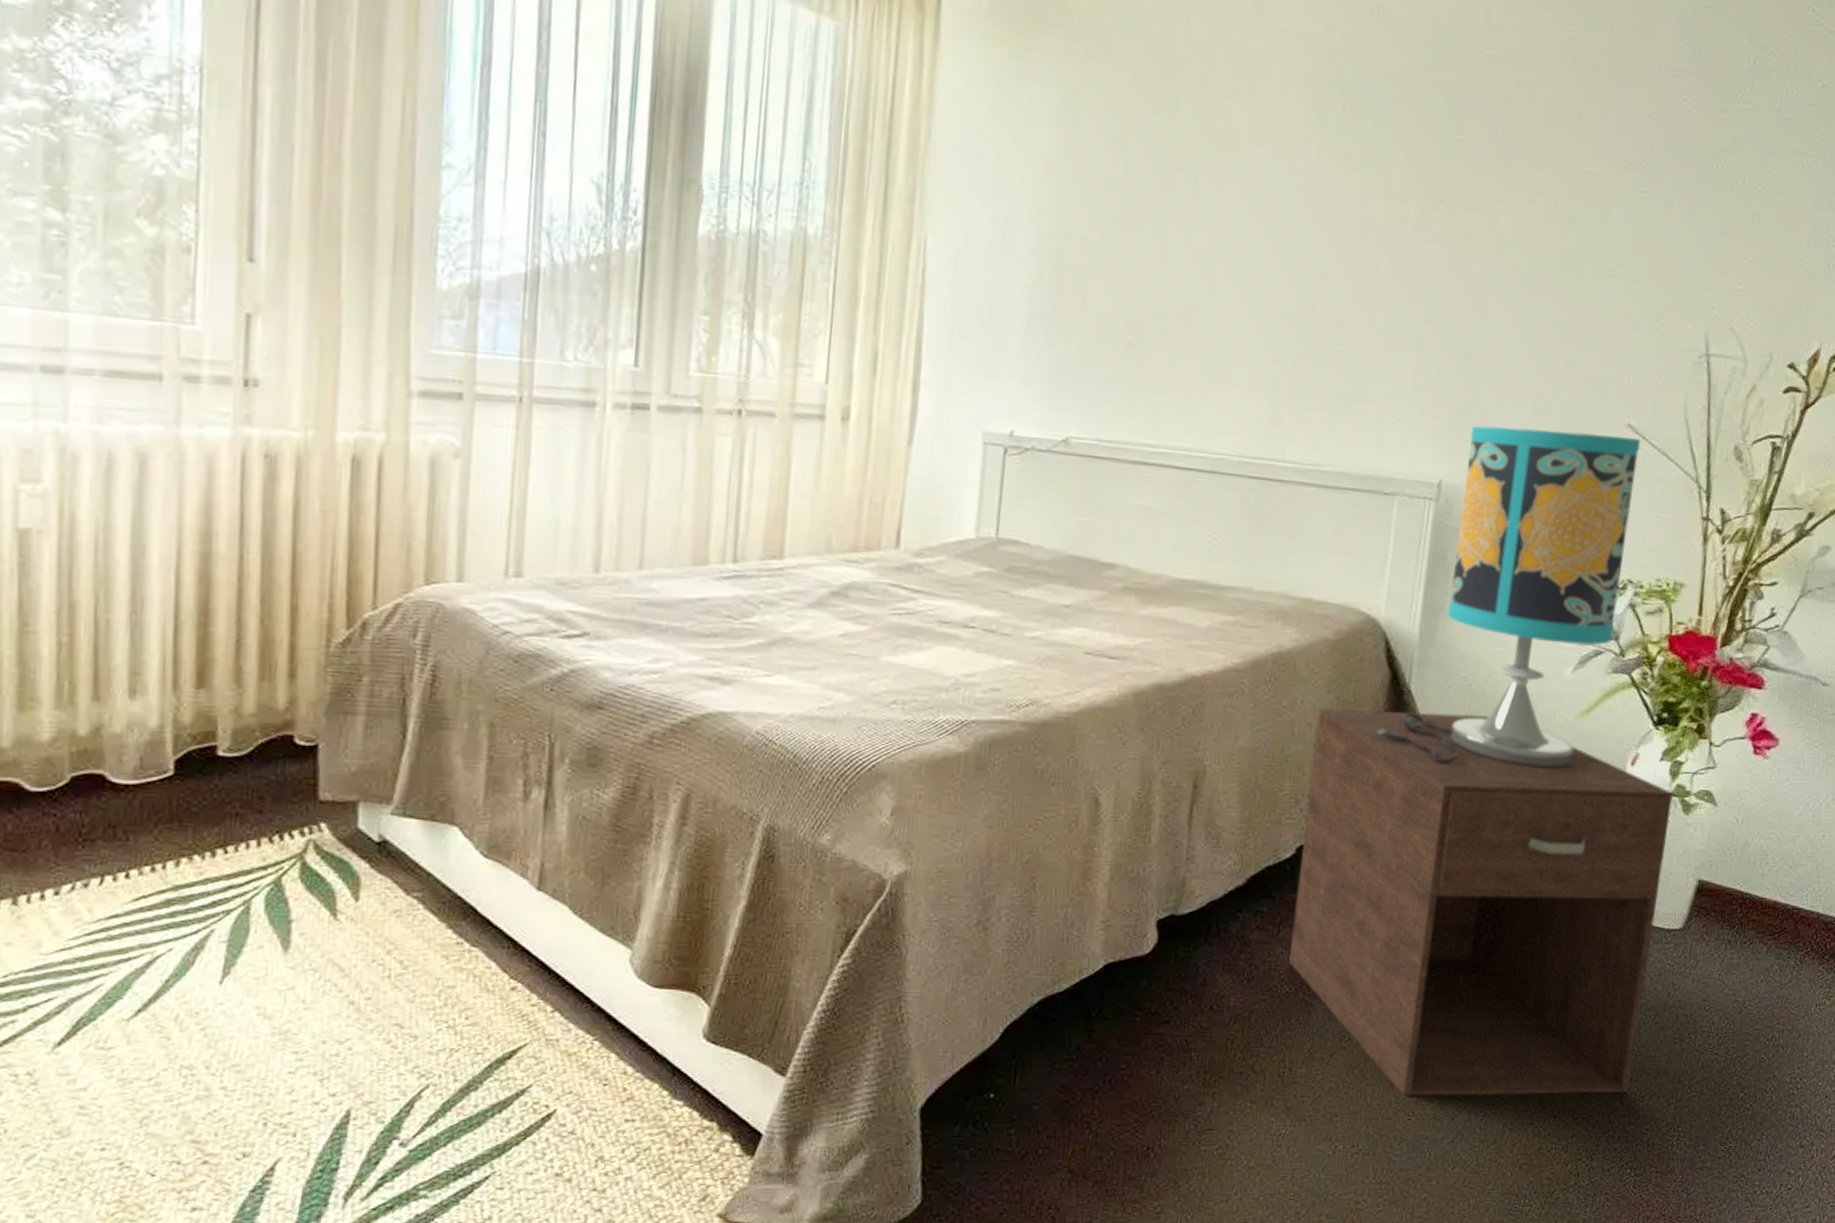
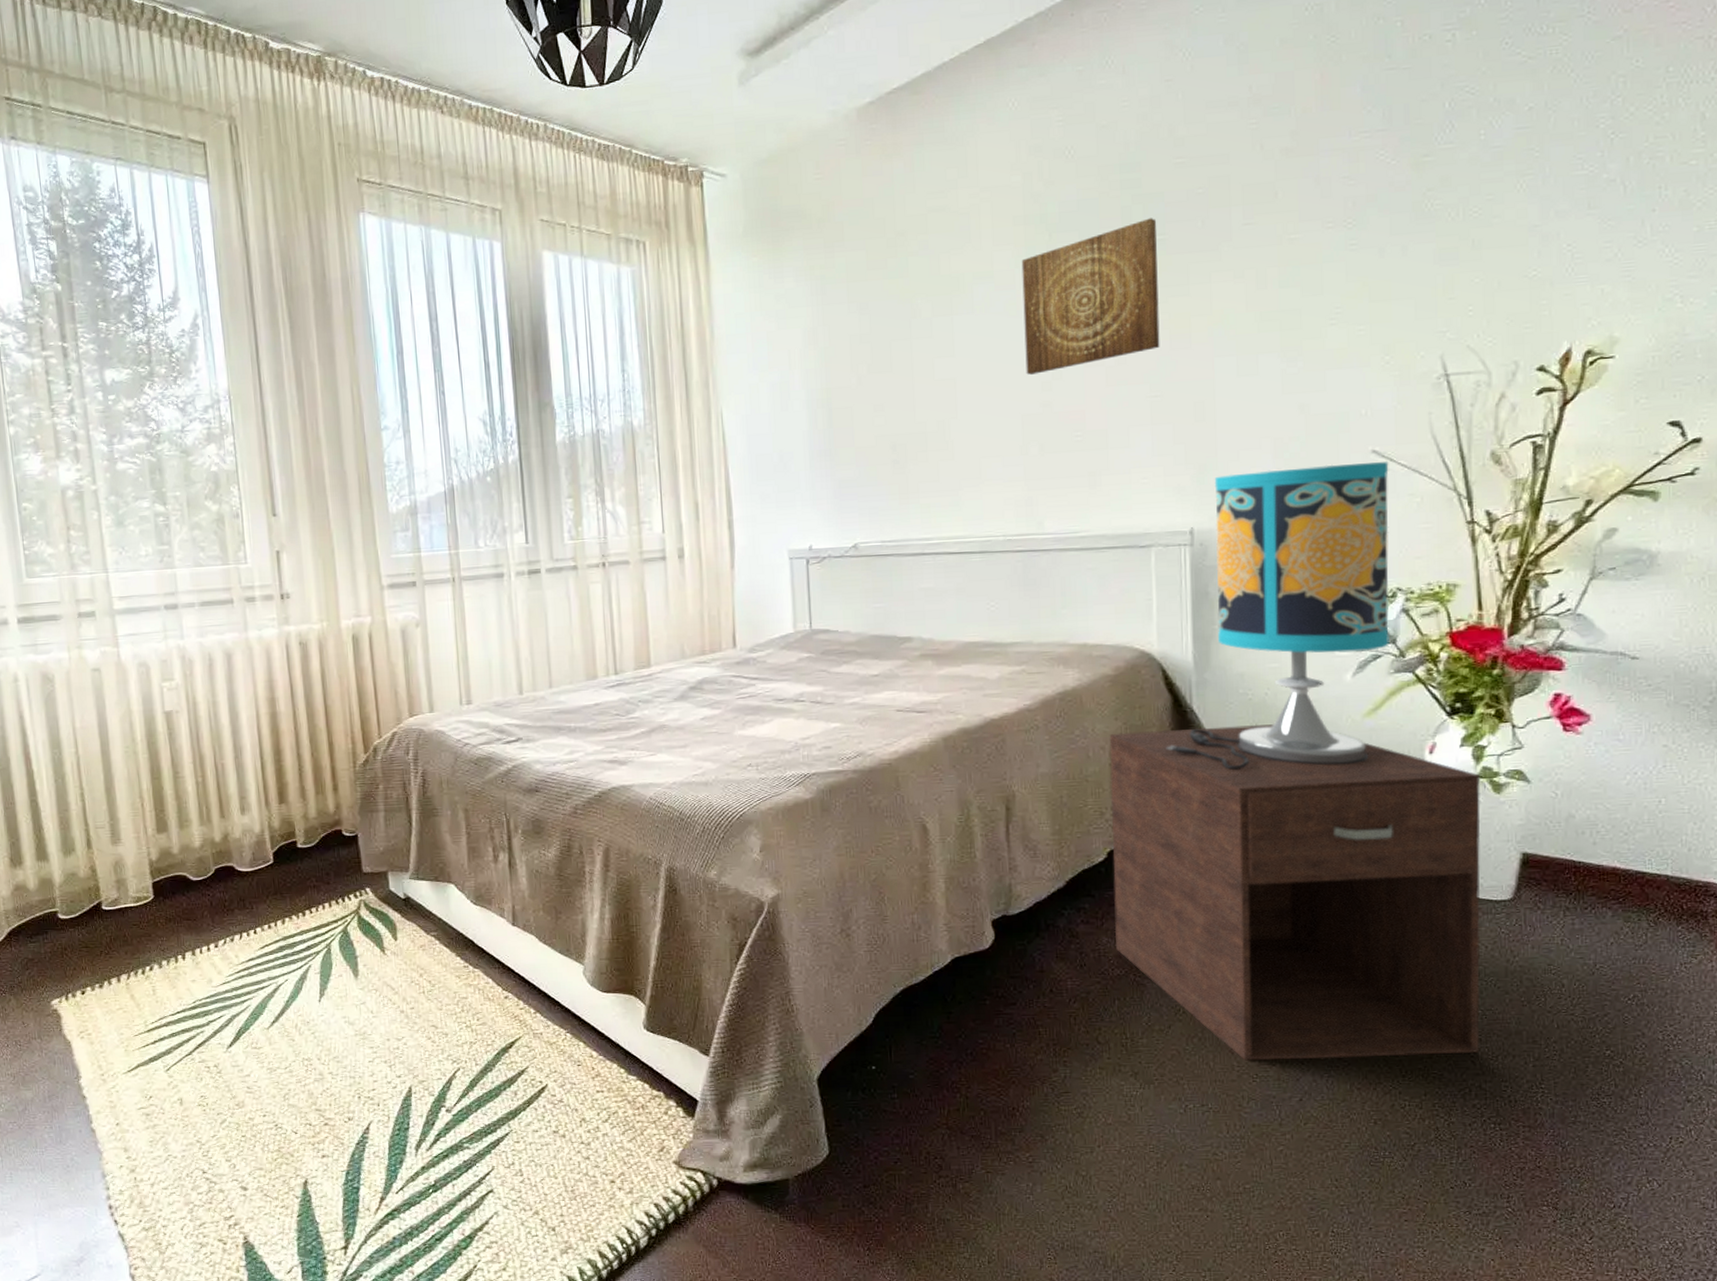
wall art: none [1293,111,1457,269] -> present [1021,218,1160,375]

